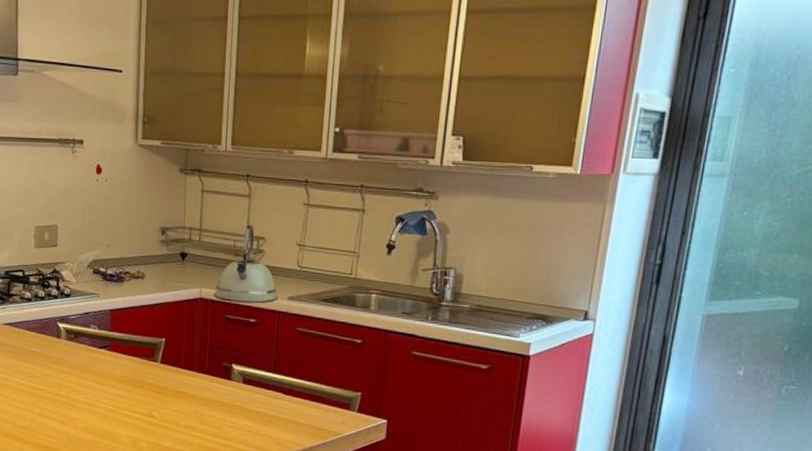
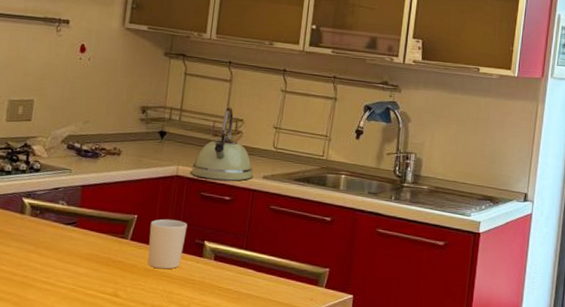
mug: none [178,342,214,392] -> present [147,219,188,270]

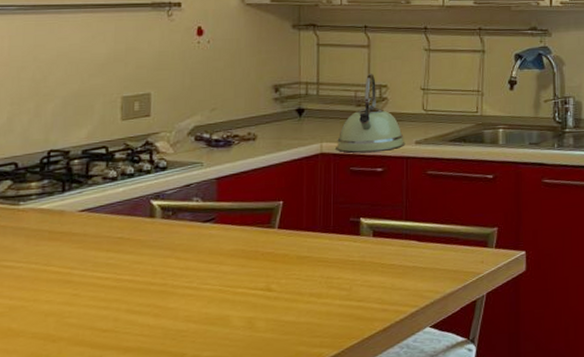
mug: present [147,219,188,270] -> none [298,200,339,255]

